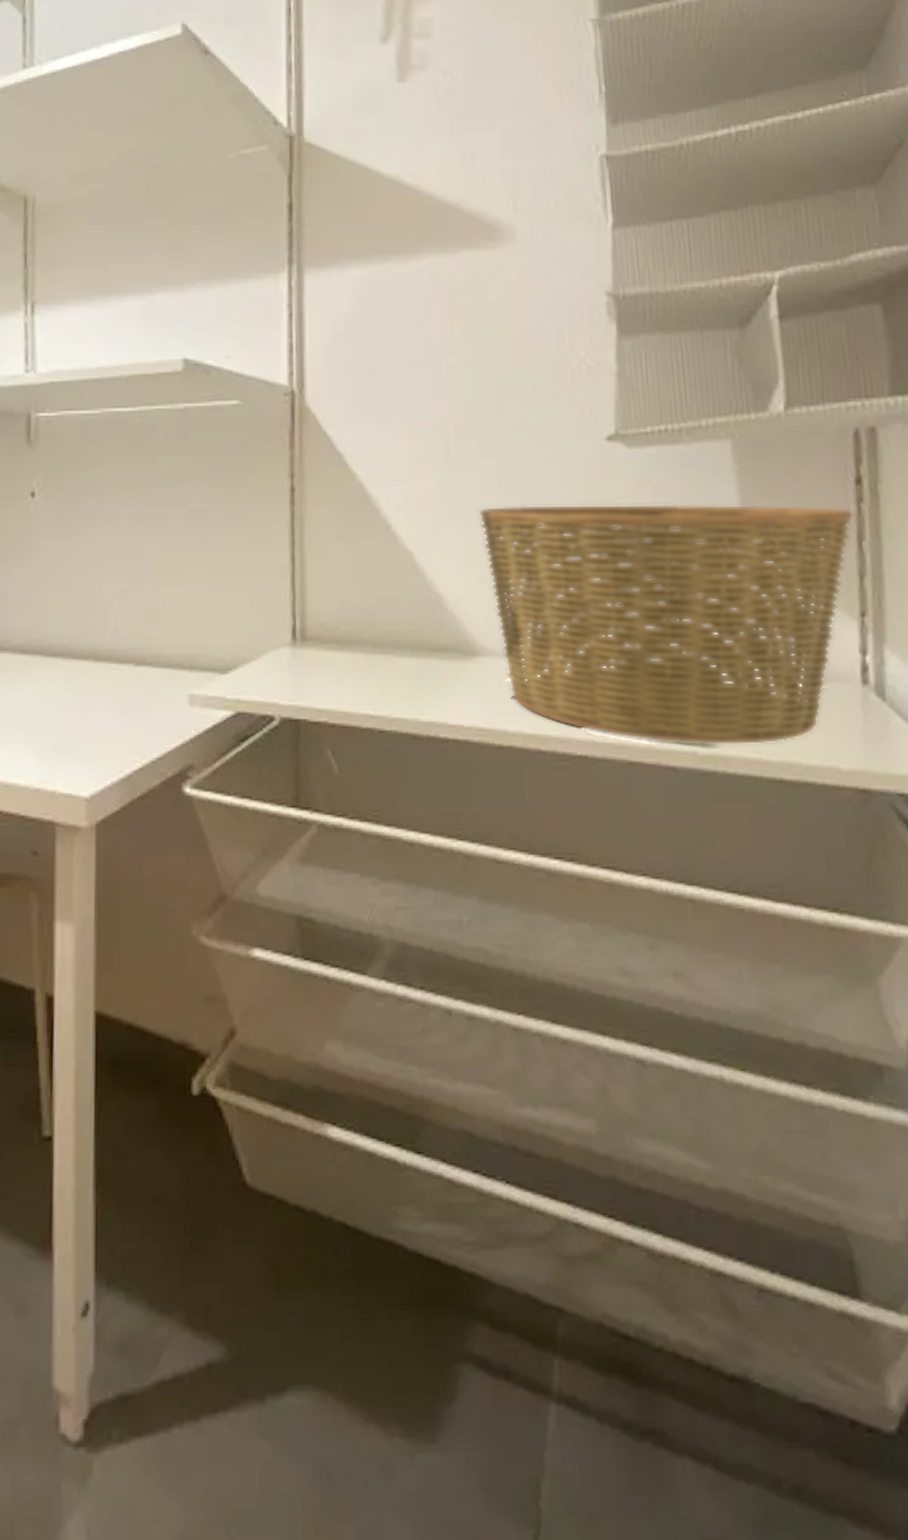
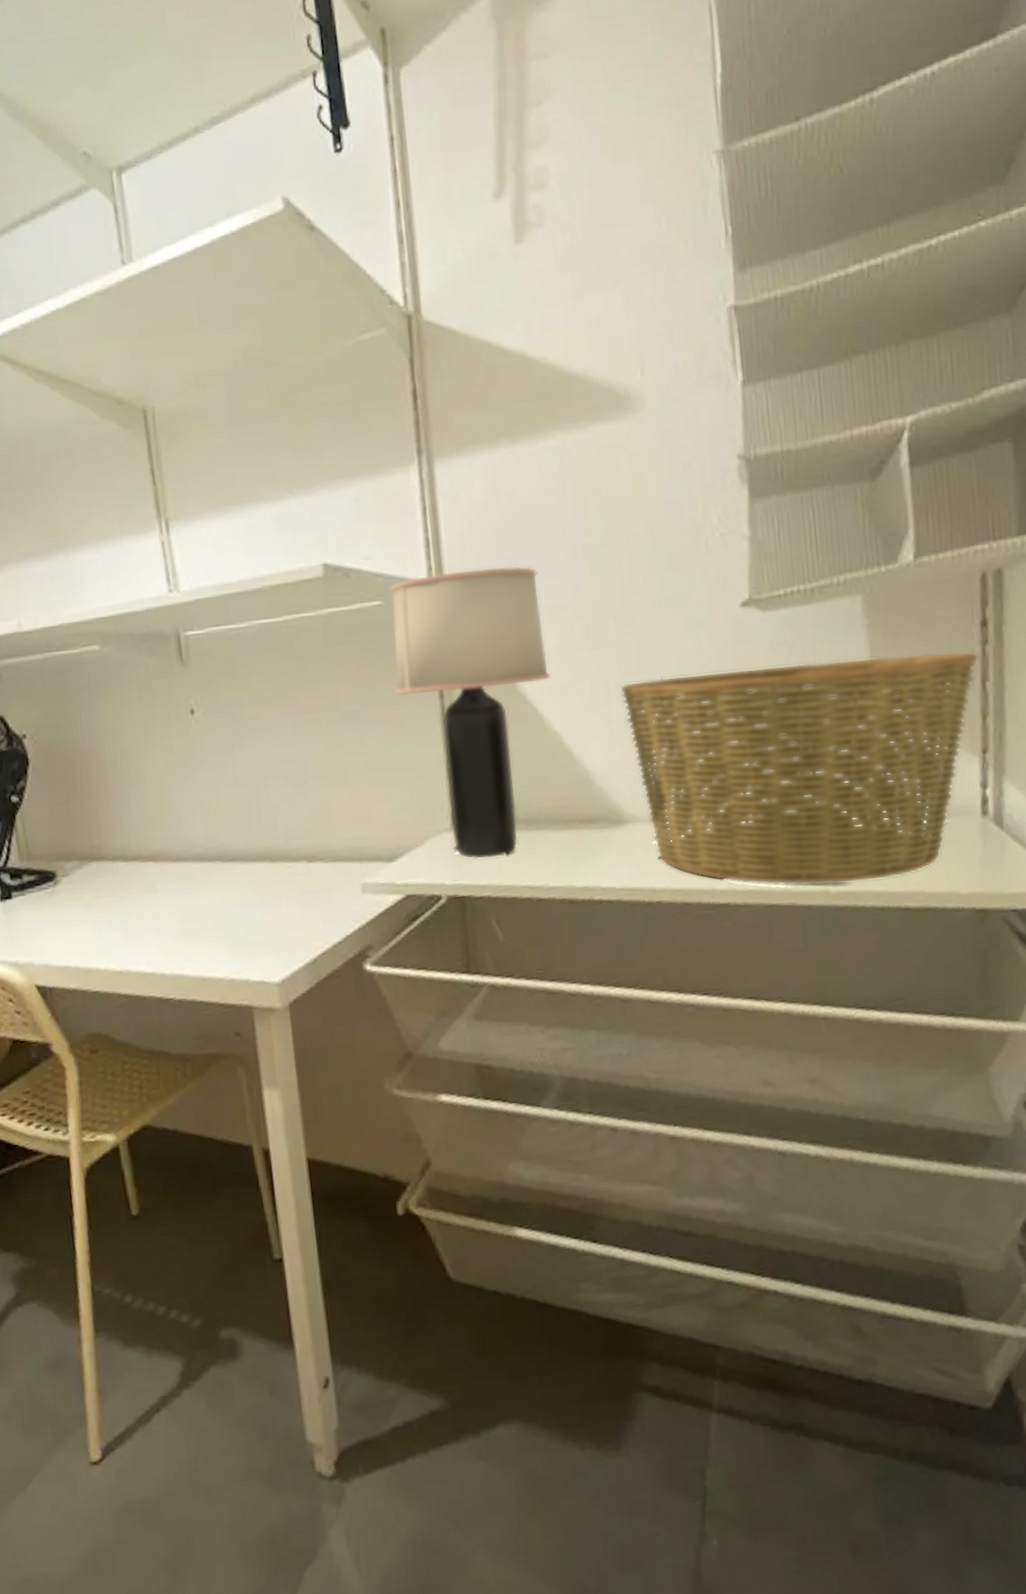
table lamp: none [244,378,407,680] -> present [390,566,551,859]

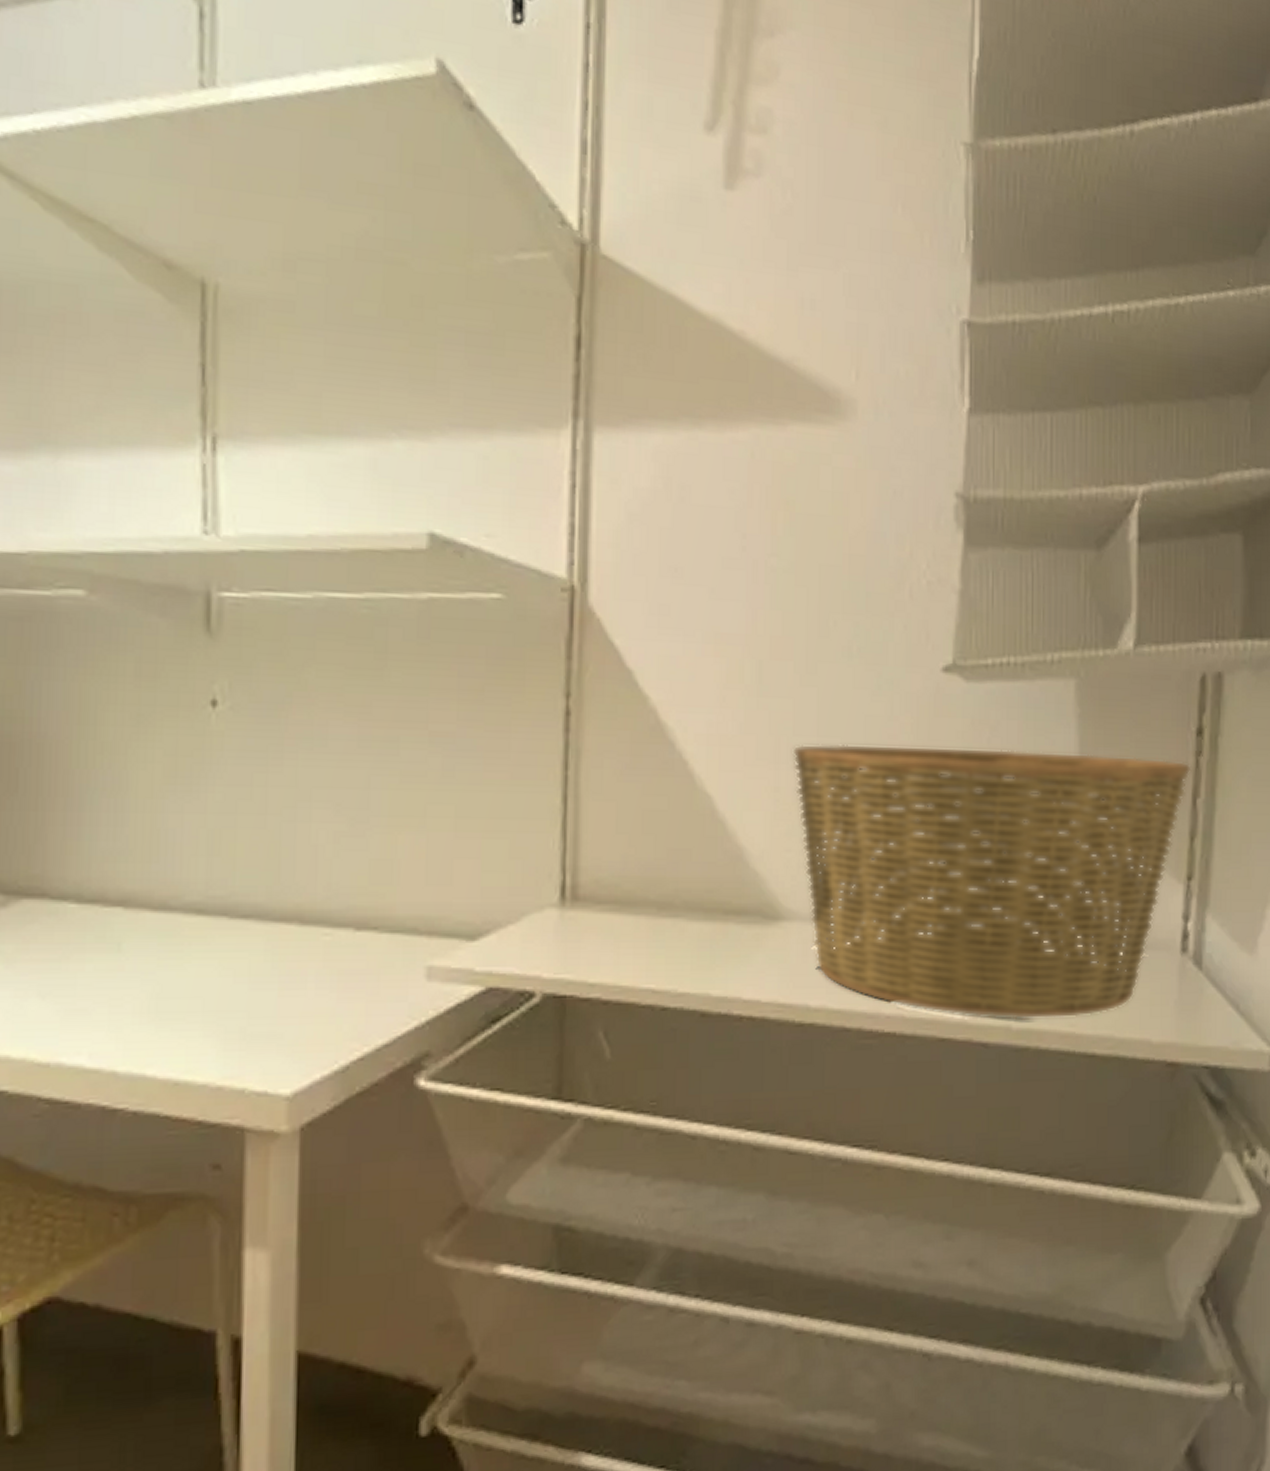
table lamp: present [390,566,551,859] -> none [505,571,710,948]

